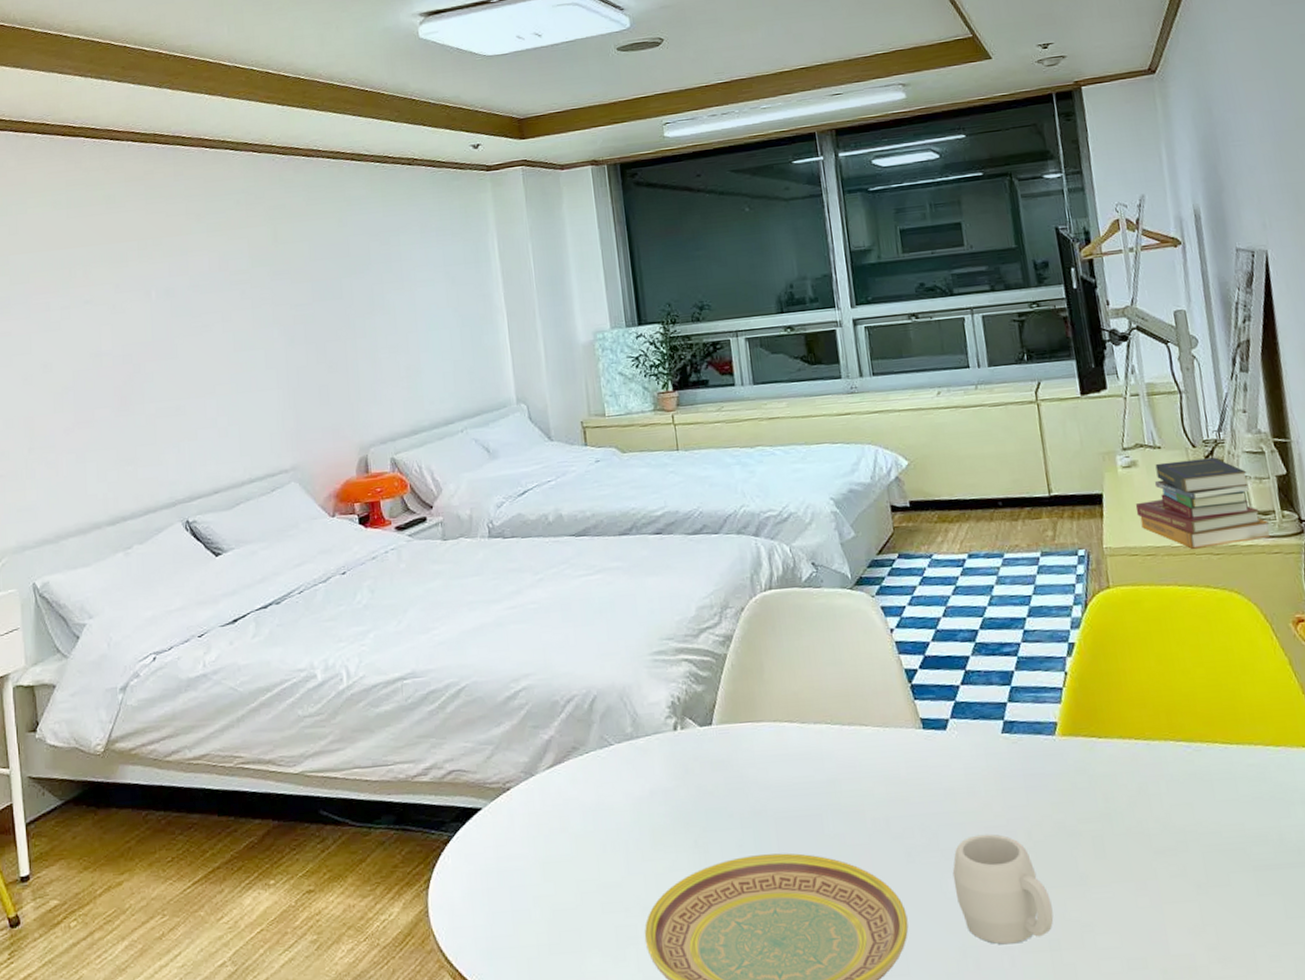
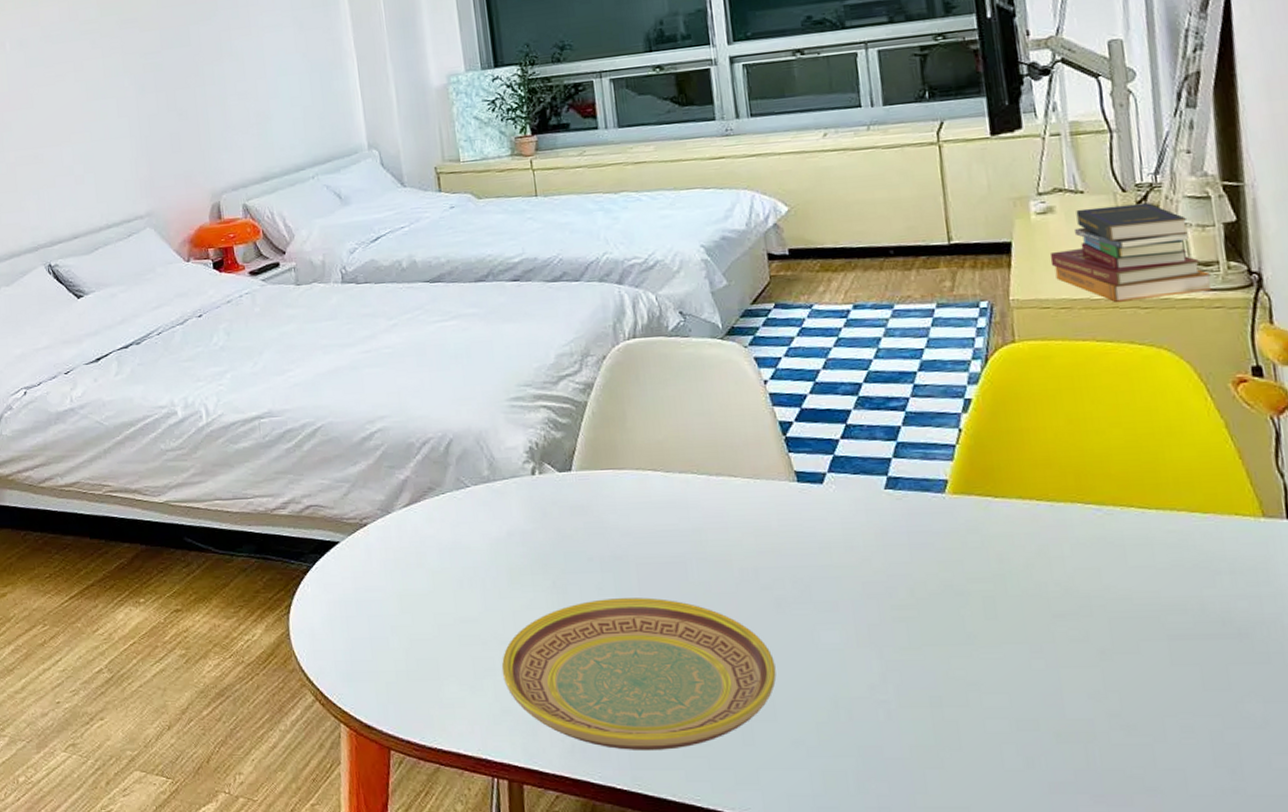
mug: present [952,833,1054,945] -> none [825,589,936,698]

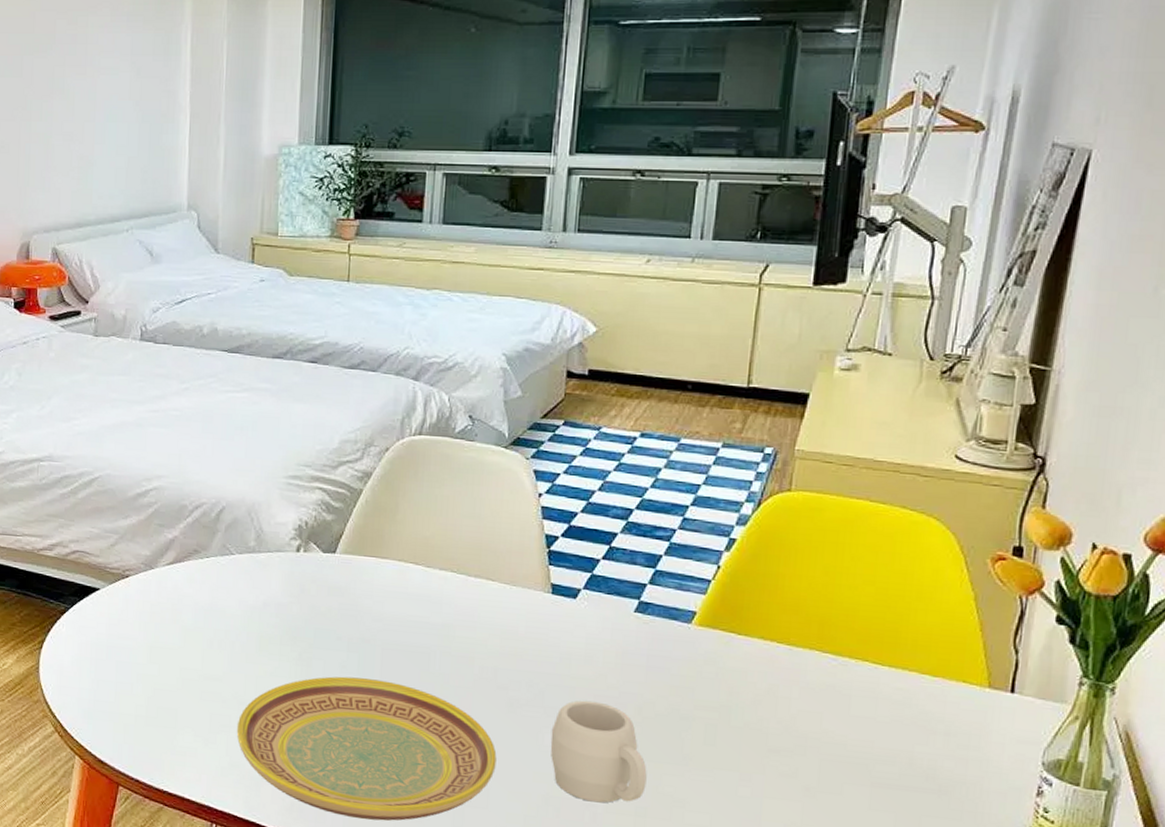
mug: none [825,589,936,698] -> present [550,700,647,803]
books: present [1050,203,1212,302] -> none [843,371,996,469]

